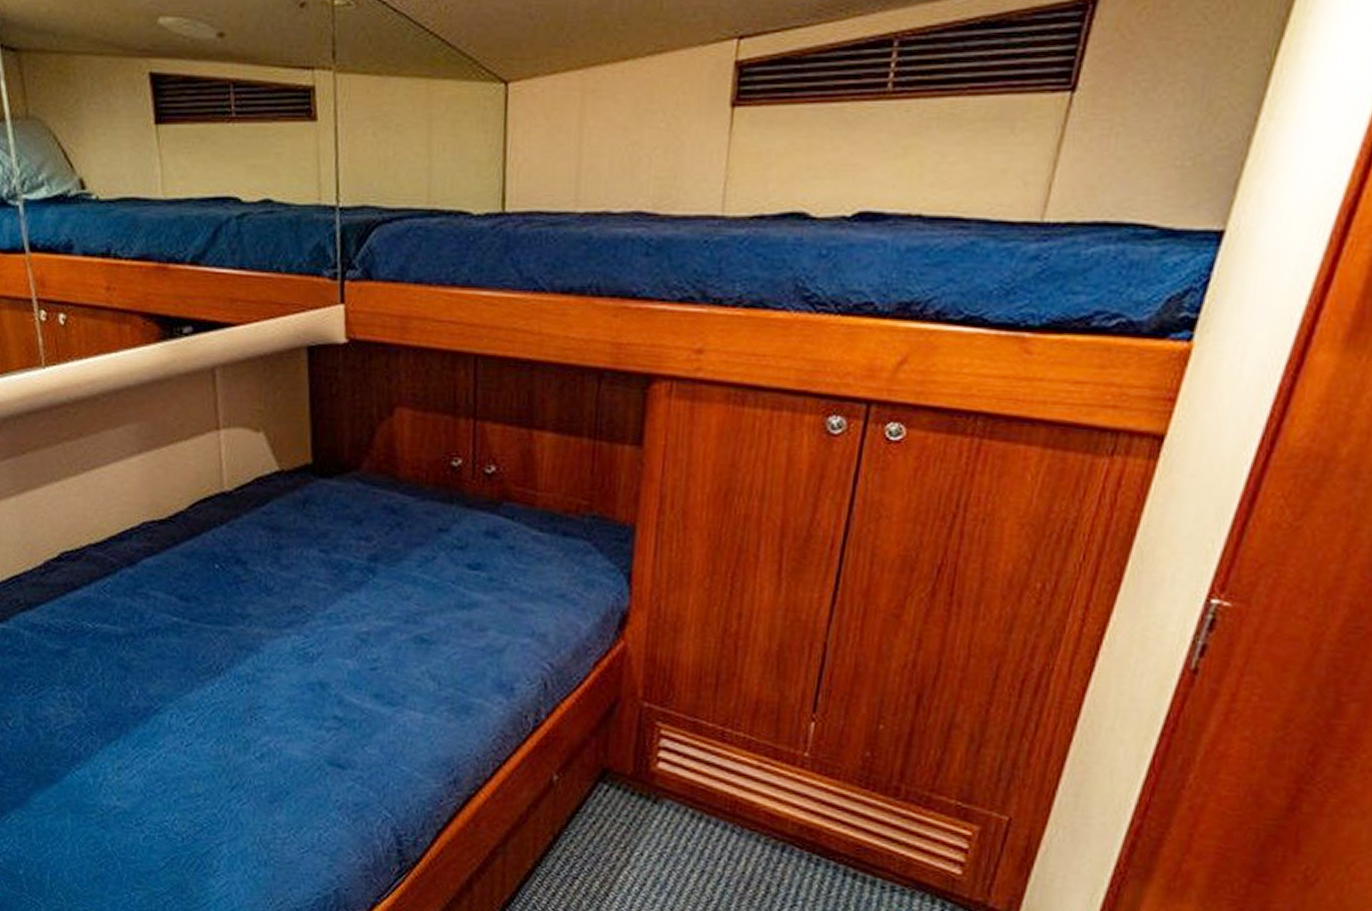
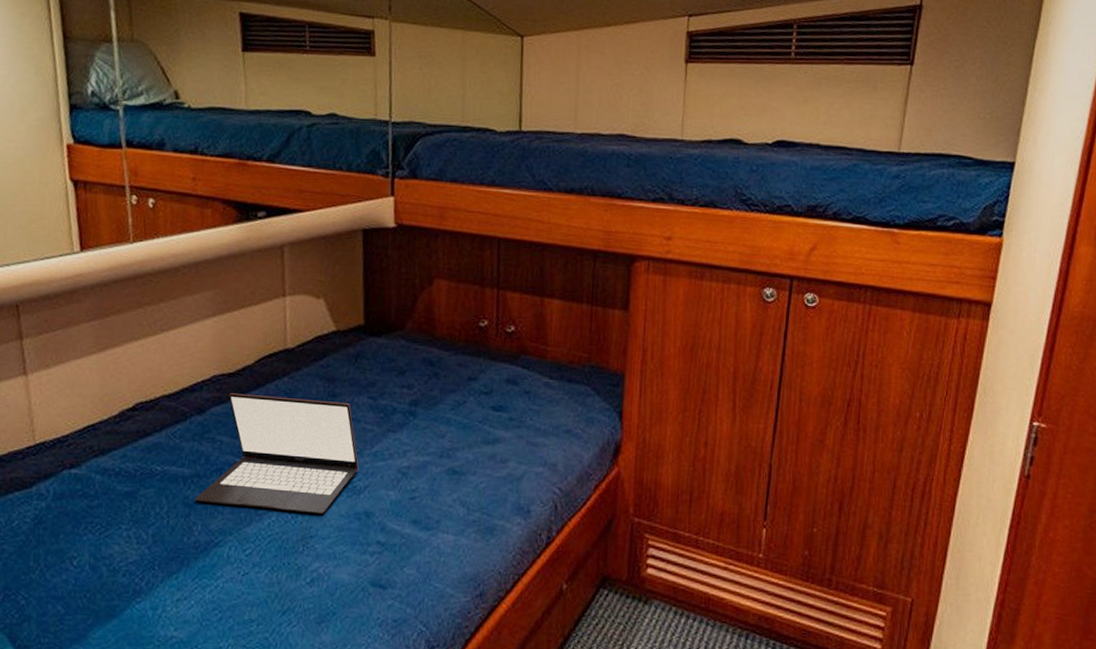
laptop: none [130,543,310,683] -> present [195,393,359,515]

